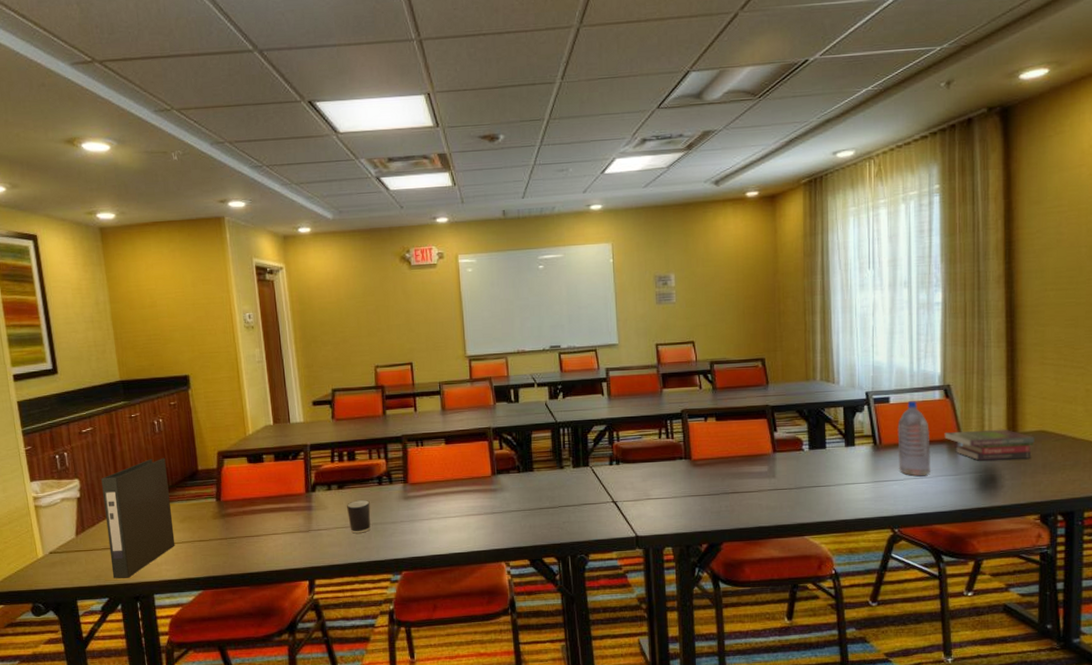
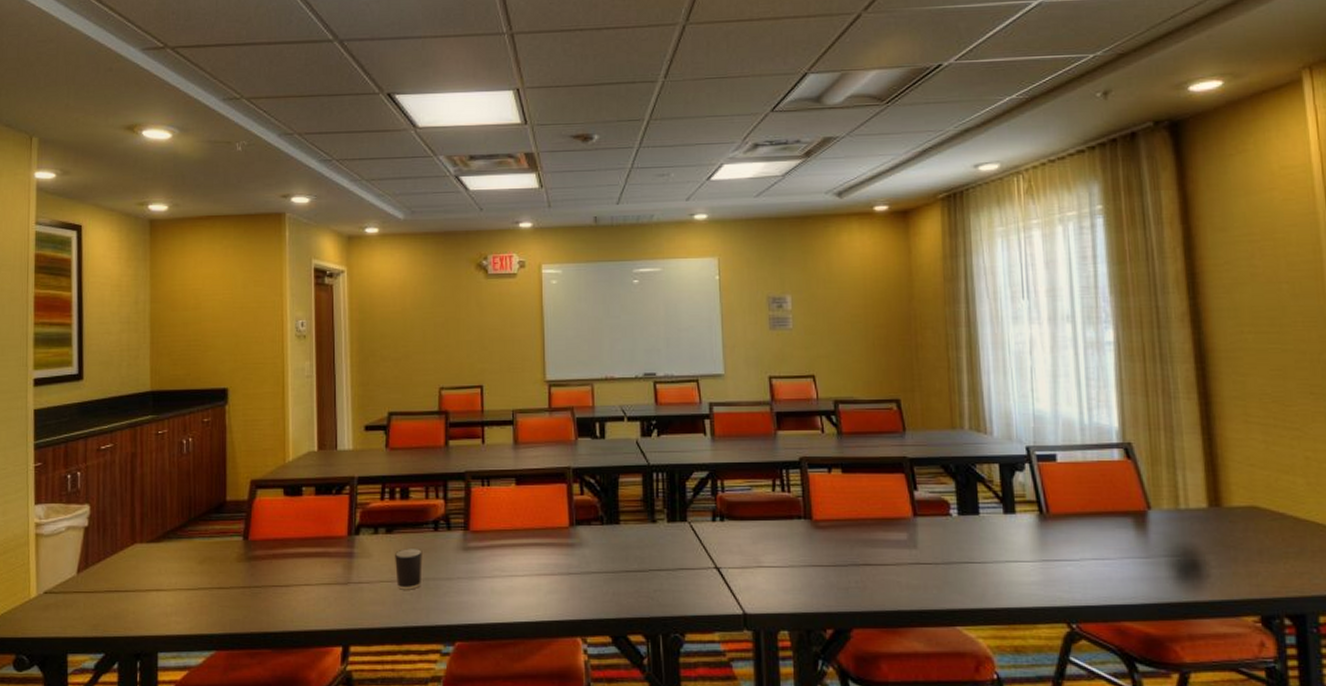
binder: present [101,457,176,579] -> none [112,483,191,630]
water bottle: present [897,401,931,477] -> none [1068,461,1114,557]
books: present [944,429,1034,461] -> none [1128,501,1245,543]

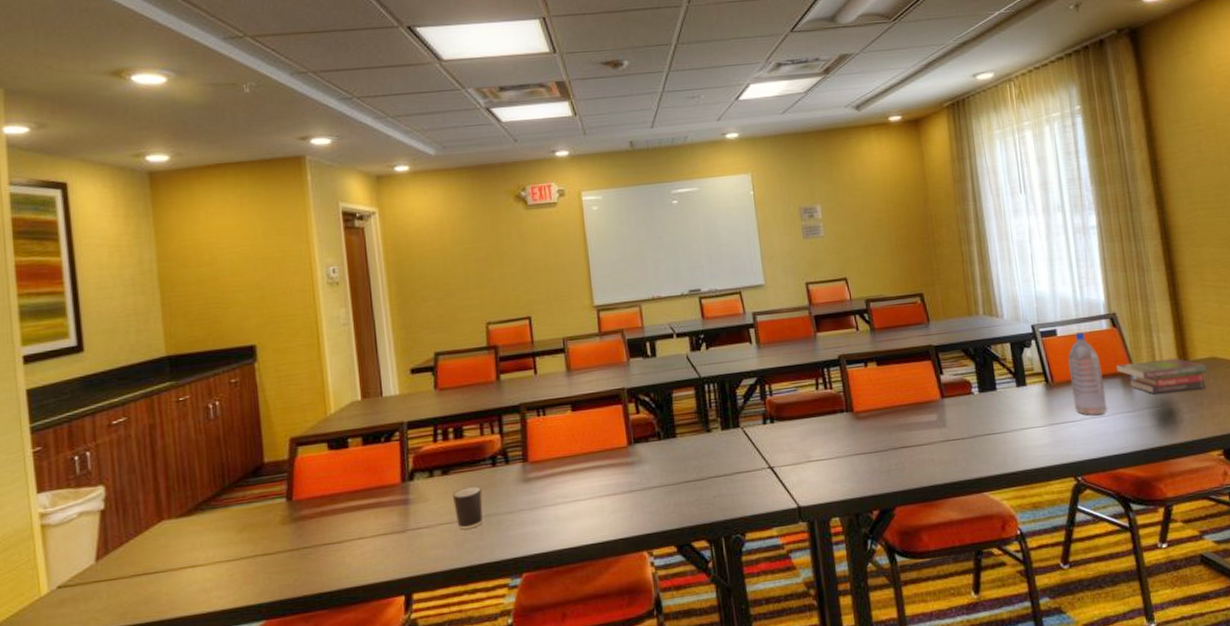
water bottle: none [1068,461,1114,557] -> present [1067,332,1107,416]
books: none [1128,501,1245,543] -> present [1116,357,1207,394]

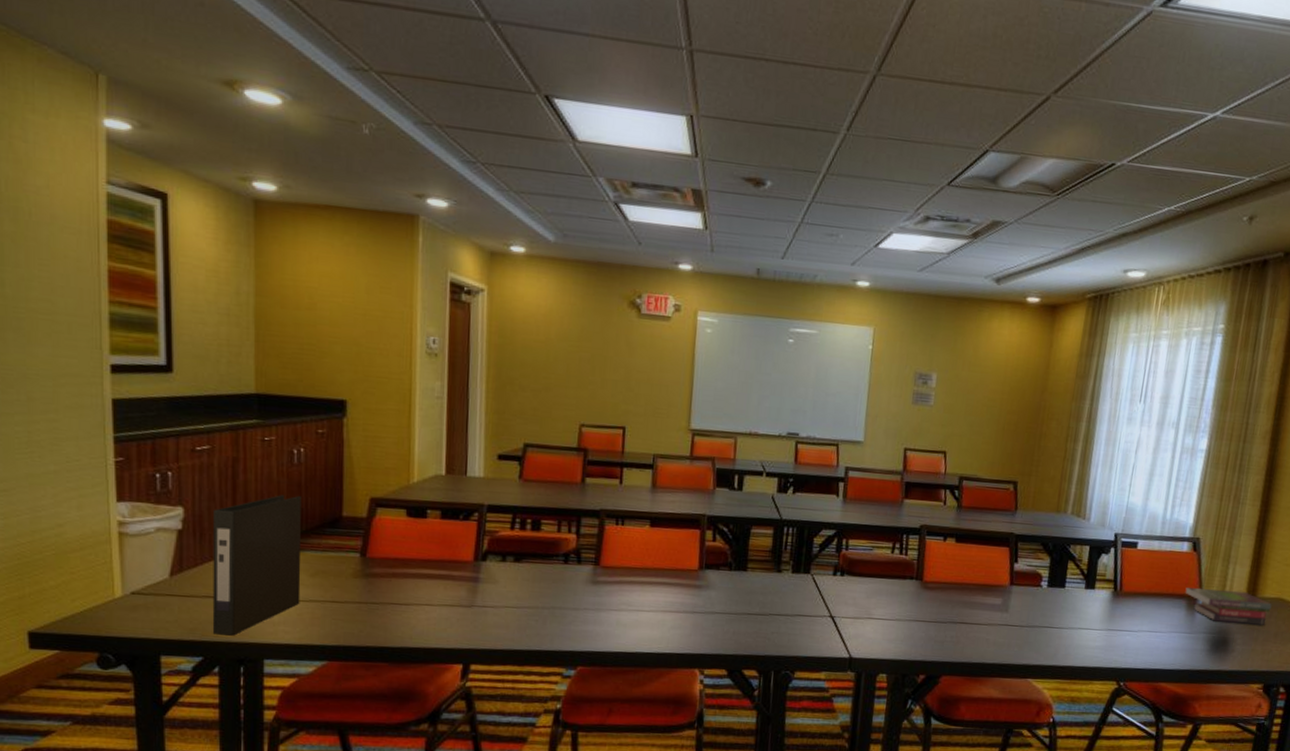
binder: none [135,449,231,615] -> present [212,495,302,636]
mug: present [452,486,483,530] -> none [521,578,551,617]
water bottle: present [1067,332,1107,416] -> none [1134,549,1172,630]

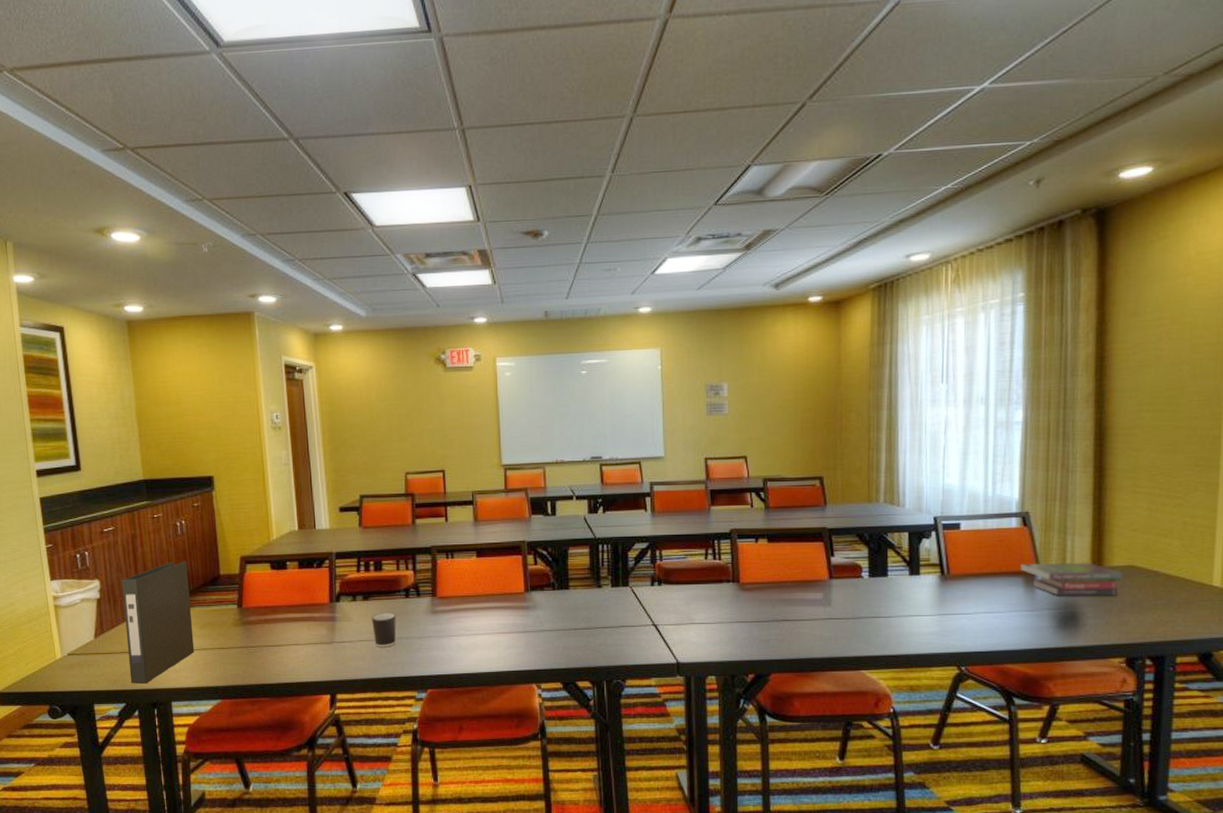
mug: none [521,578,551,617] -> present [371,613,397,647]

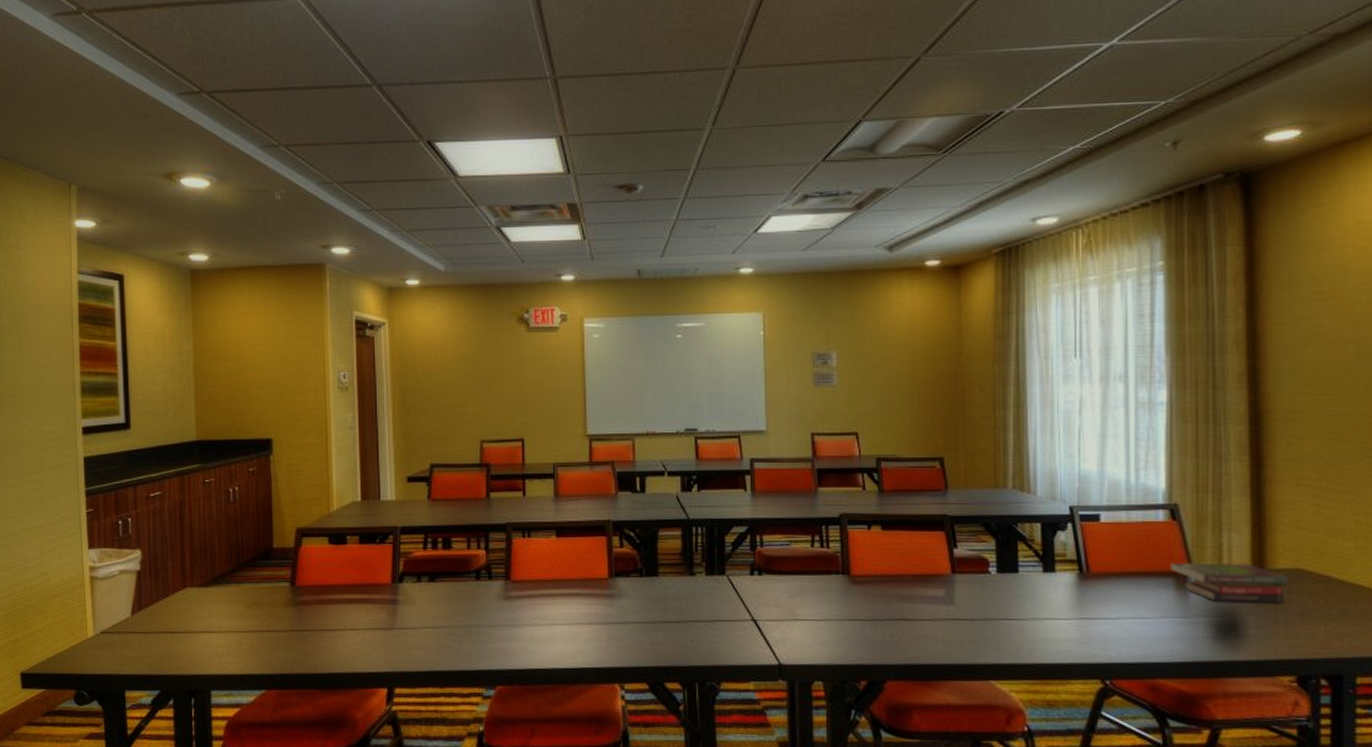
binder: present [122,560,195,684] -> none [165,531,240,669]
mug: present [371,613,397,647] -> none [436,596,465,636]

